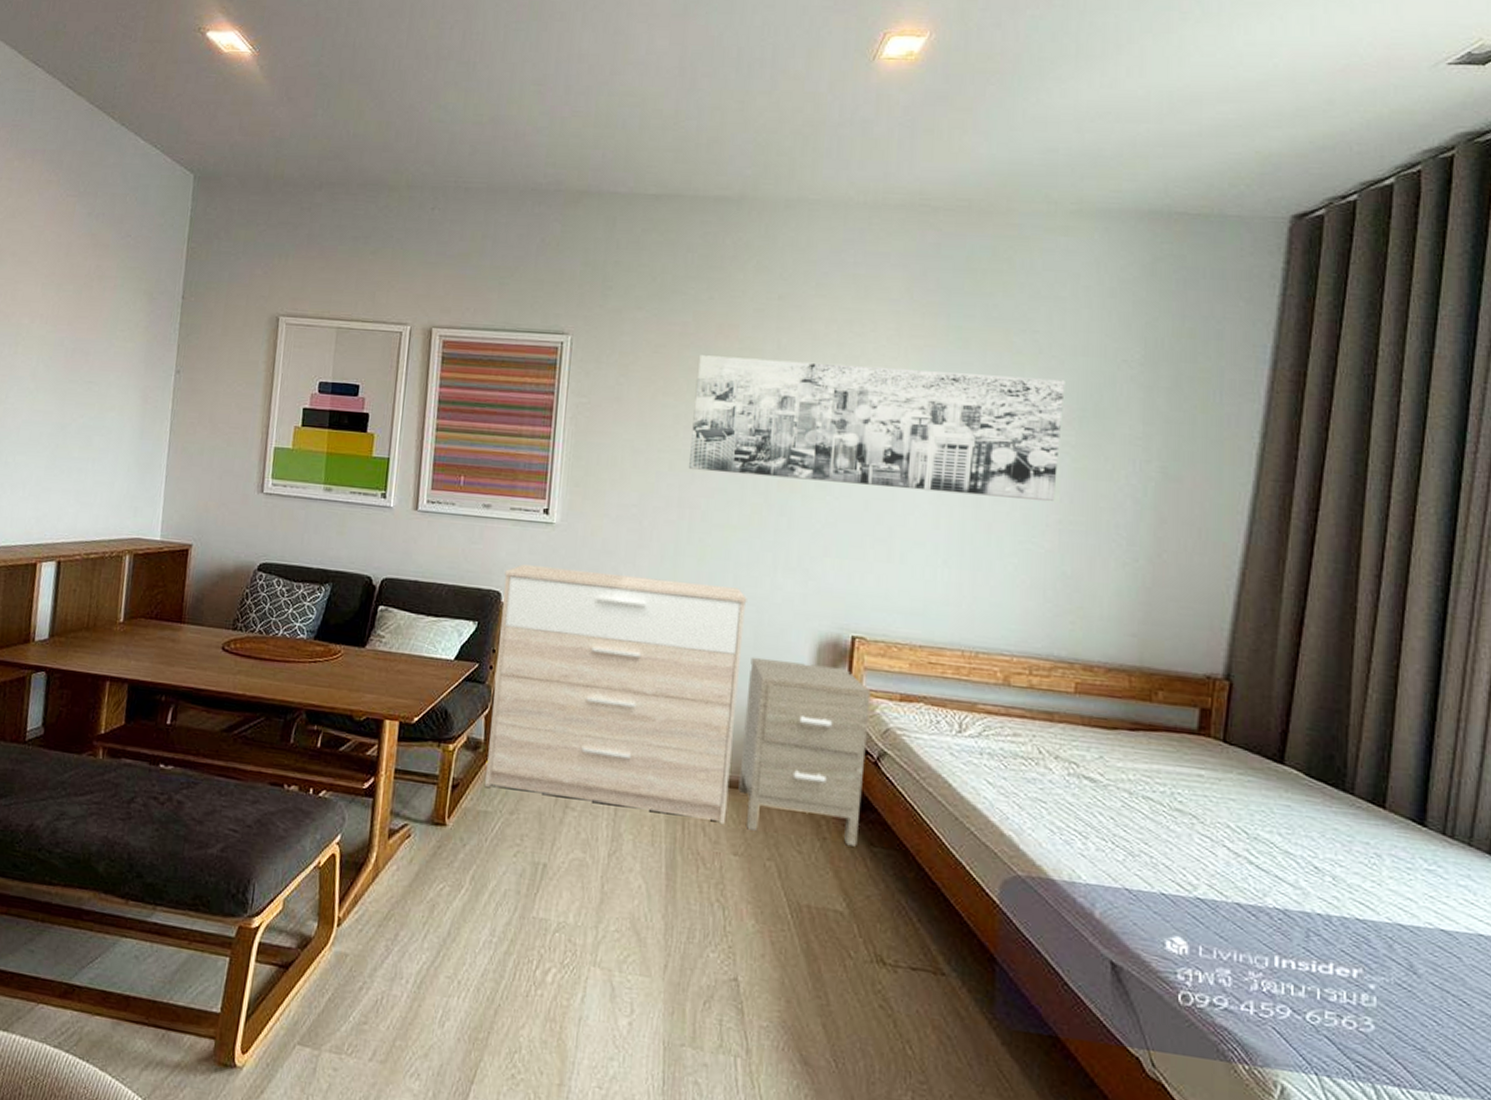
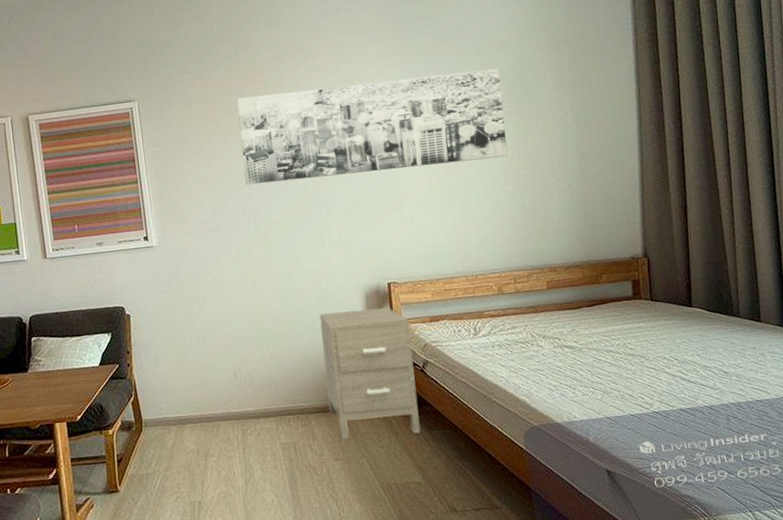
sideboard: present [485,564,747,825] -> none [124,265,325,455]

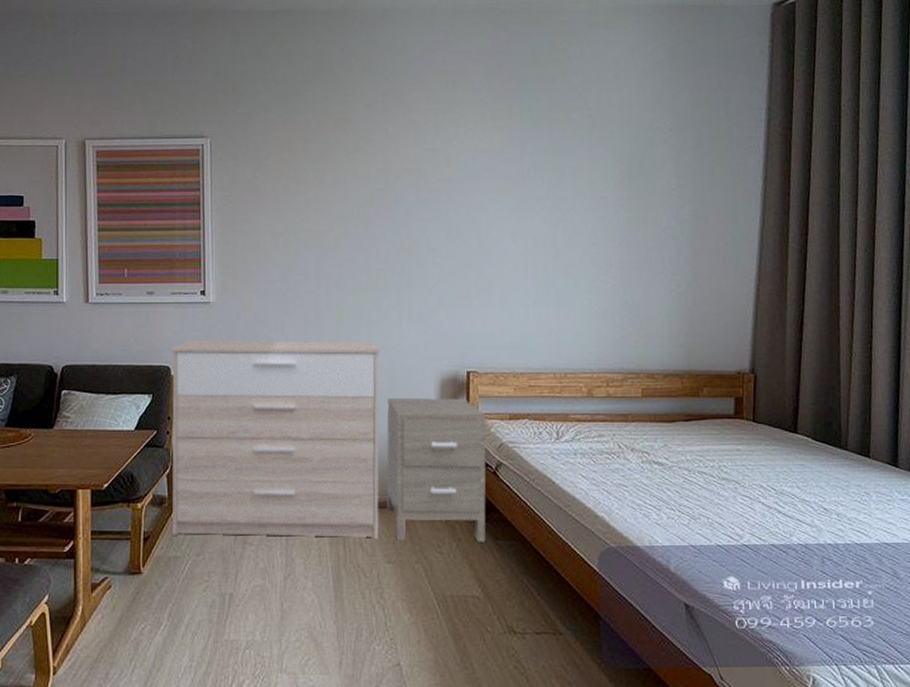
sideboard: none [124,265,325,455] -> present [172,340,380,540]
wall art: present [237,68,508,186] -> none [320,146,616,246]

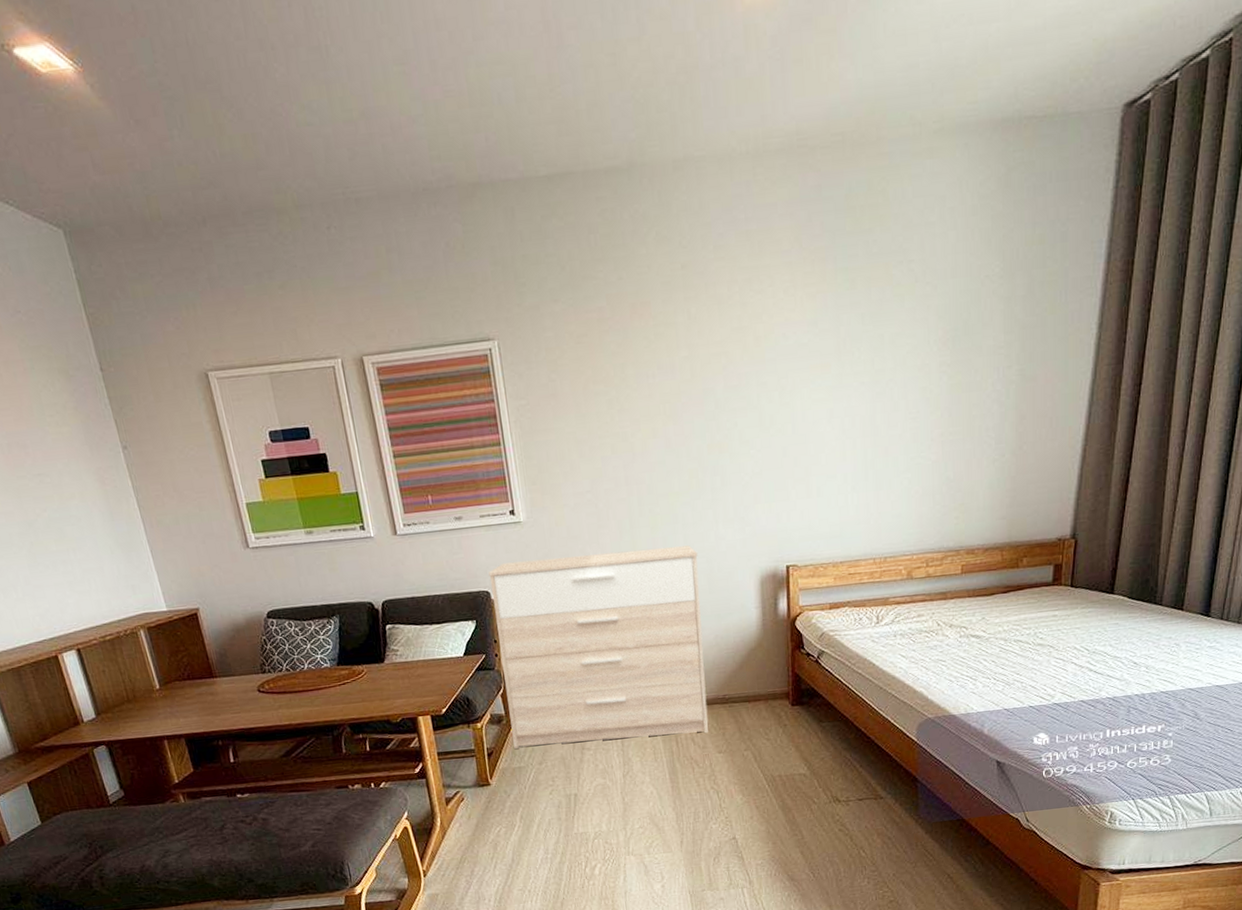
nightstand: present [386,397,486,542] -> none [708,592,810,733]

